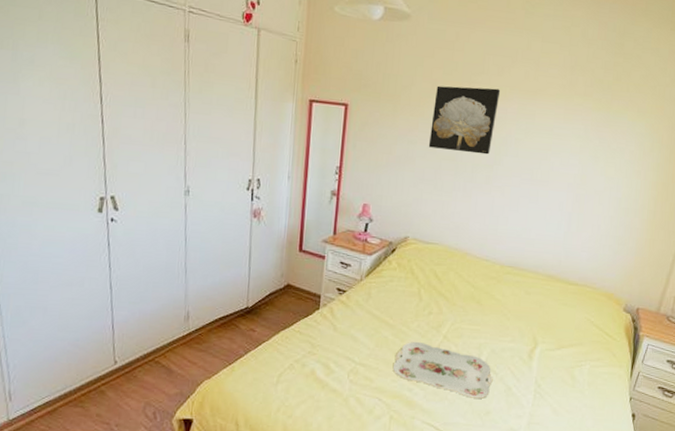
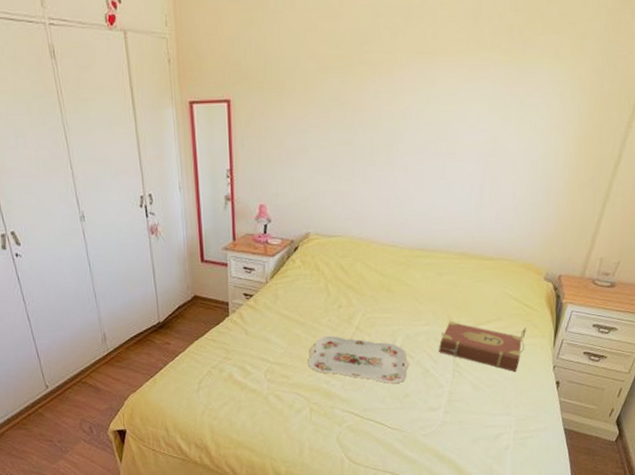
wall art: present [428,85,501,155] -> none [321,56,395,134]
book: none [522,341,606,400] -> present [439,321,526,372]

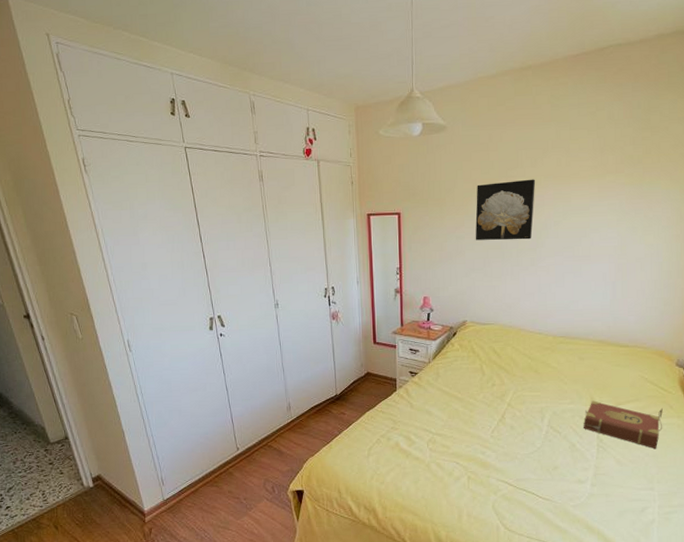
serving tray: present [308,335,410,384] -> none [465,410,557,456]
wall art: none [321,56,395,134] -> present [475,179,536,240]

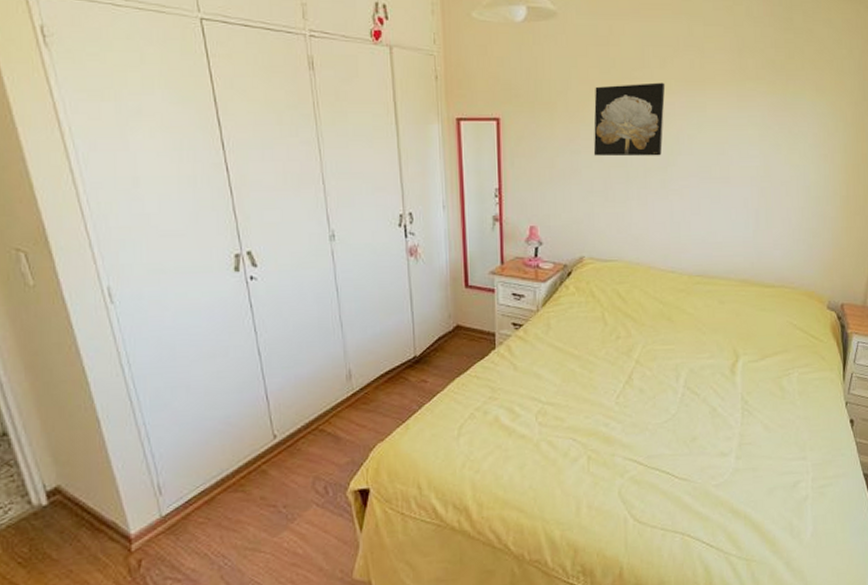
book: present [584,400,663,449] -> none [726,353,815,410]

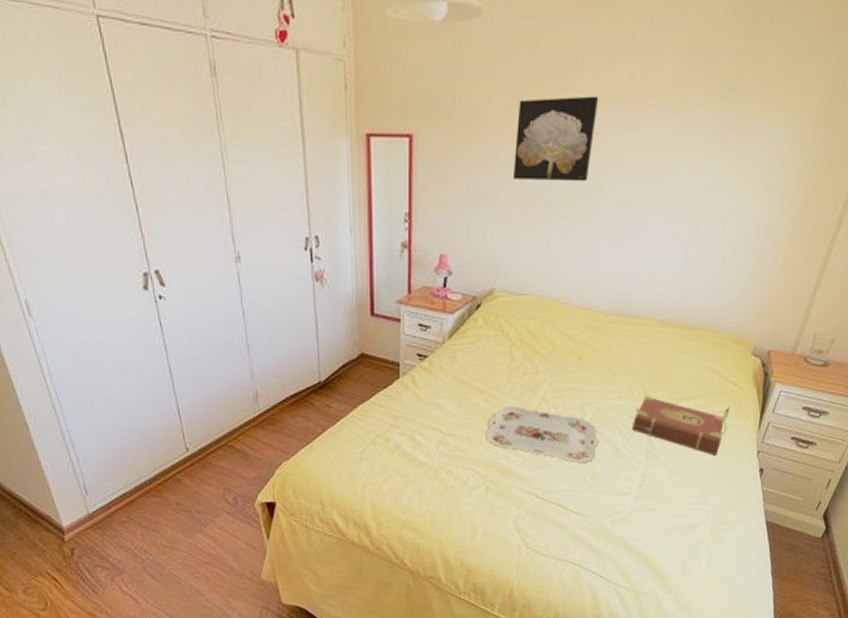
serving tray: none [584,370,695,425] -> present [485,405,599,463]
book: none [726,353,815,410] -> present [632,396,730,456]

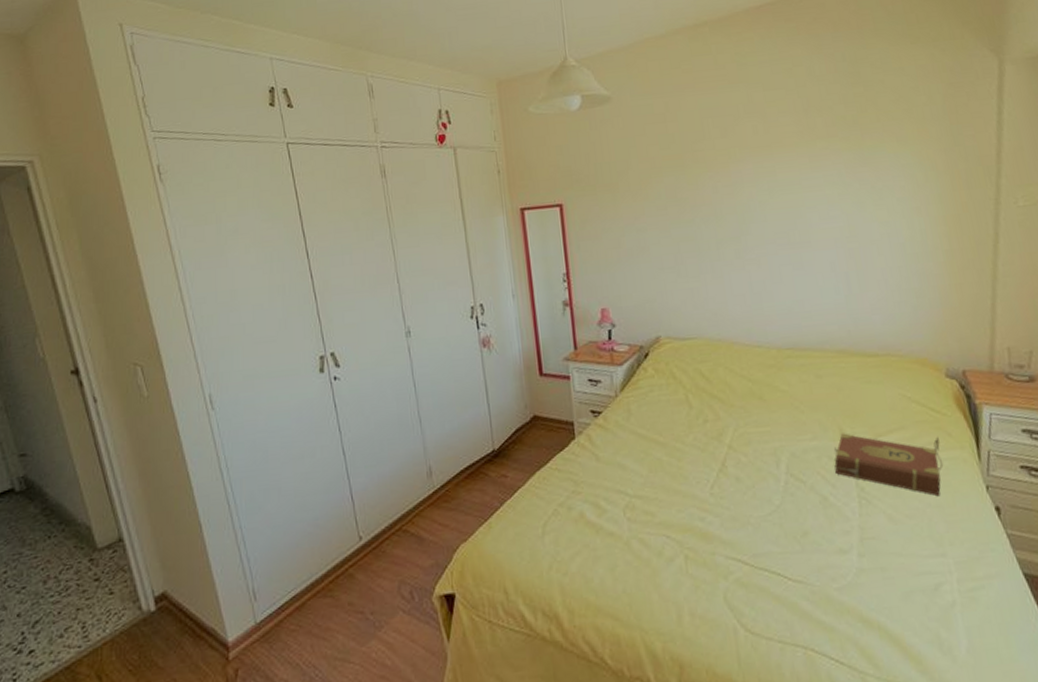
serving tray: present [485,405,599,463] -> none [674,457,802,518]
wall art: present [512,96,599,182] -> none [656,152,733,232]

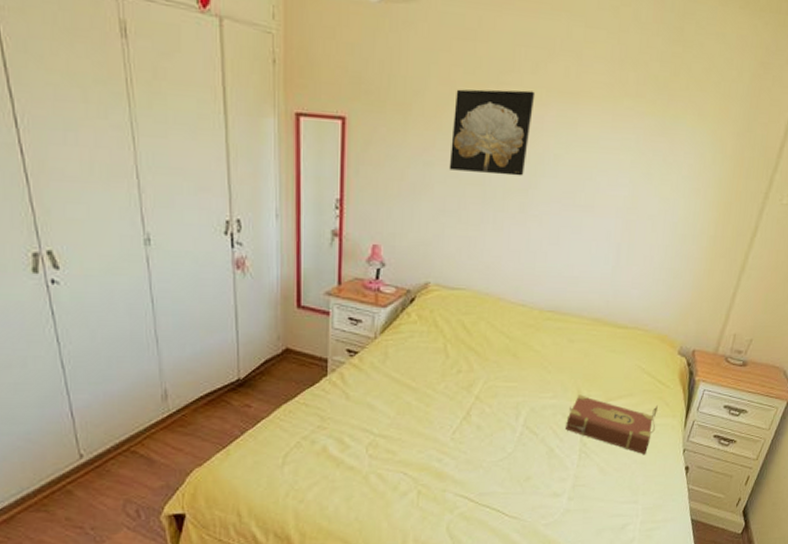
wall art: none [656,152,733,232] -> present [449,89,536,176]

